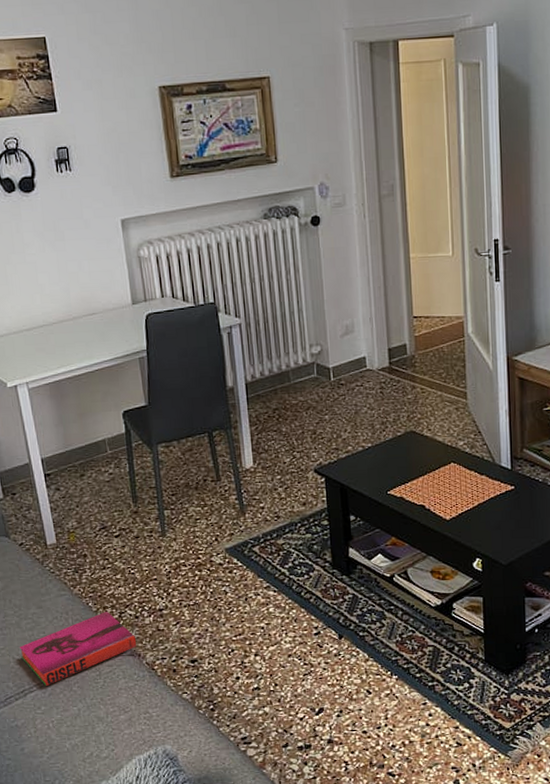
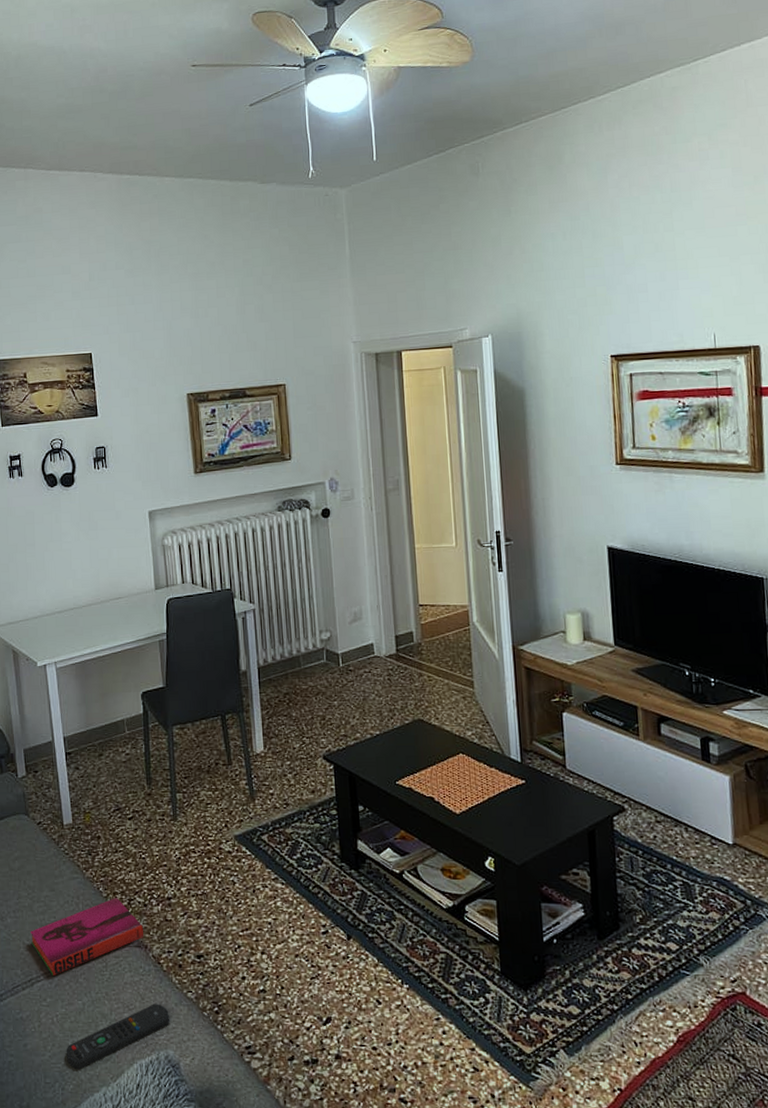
remote control: none [64,705,166,768] -> present [66,1004,169,1070]

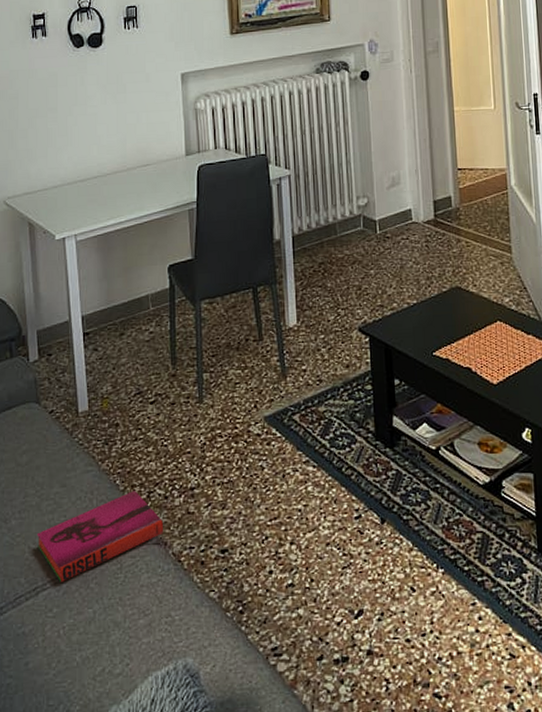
remote control: present [66,1004,169,1070] -> none [72,606,189,688]

